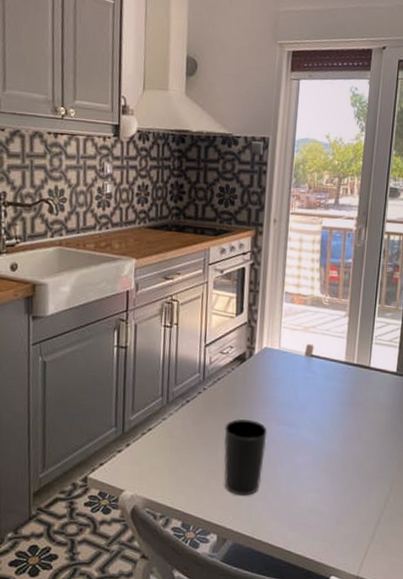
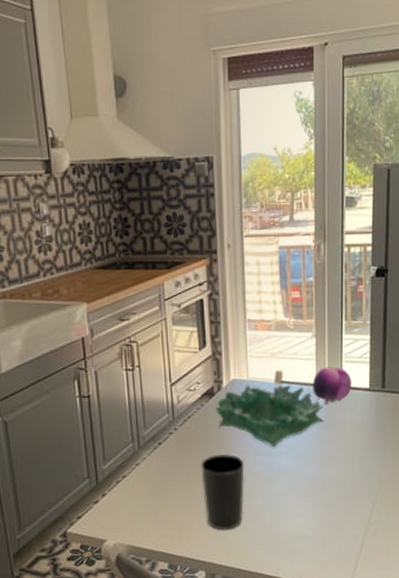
decorative bowl: none [244,354,349,419] -> present [215,385,324,448]
fruit: none [341,346,380,383] -> present [312,367,352,405]

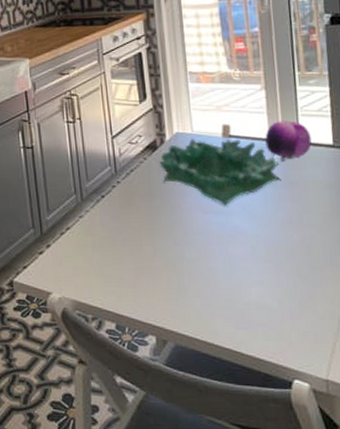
cup: present [201,454,245,530] -> none [146,210,195,293]

